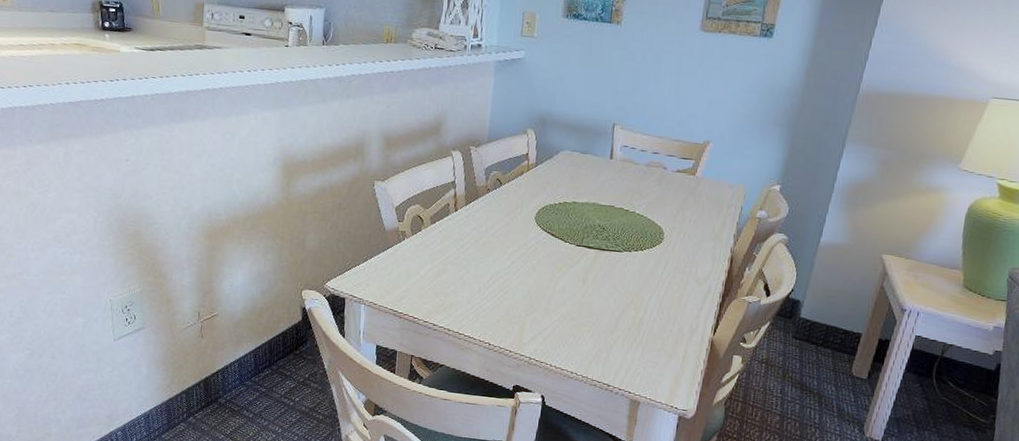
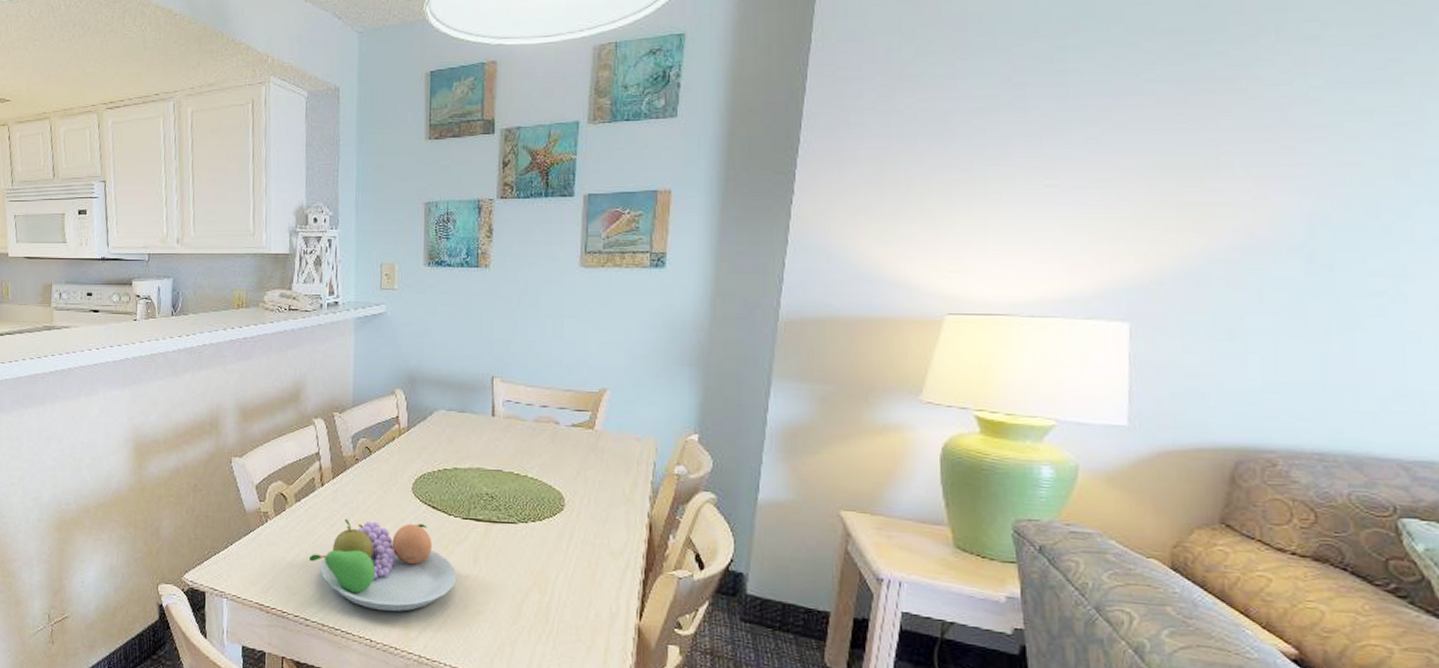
fruit bowl: none [440,241,567,321] -> present [310,519,457,612]

